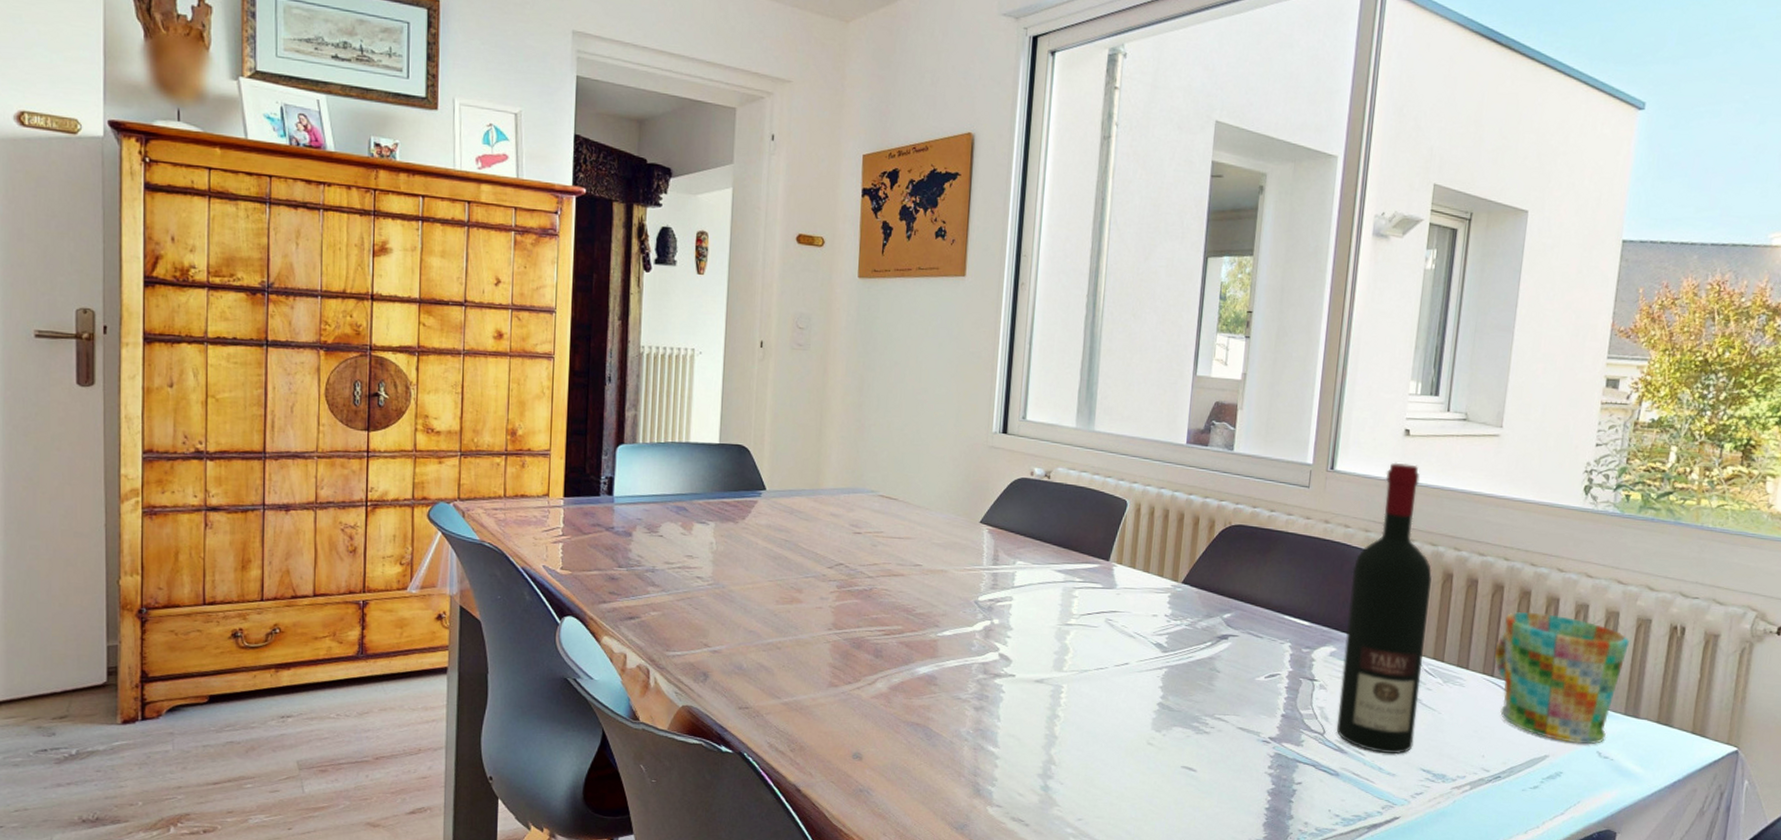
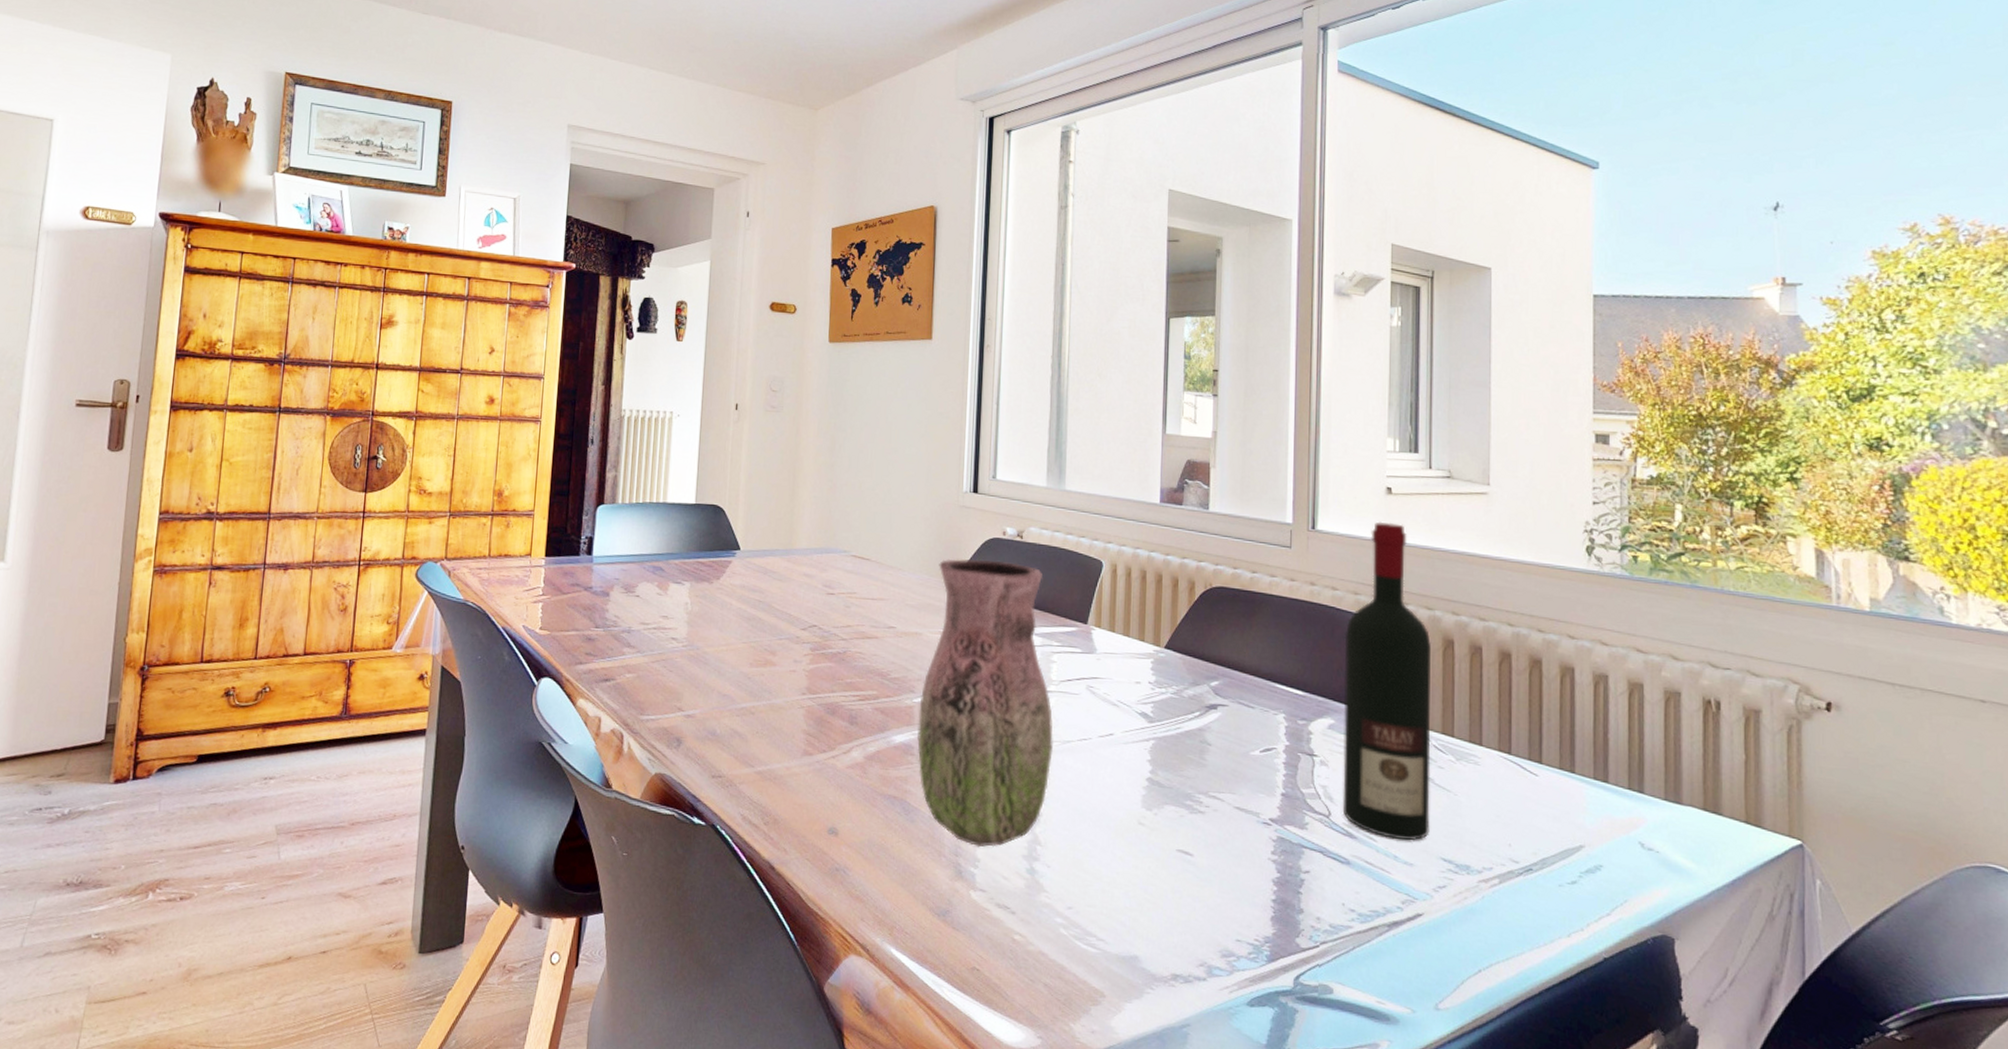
vase: none [940,498,1072,768] -> present [917,558,1054,848]
mug: present [1494,612,1630,744] -> none [1509,682,1660,833]

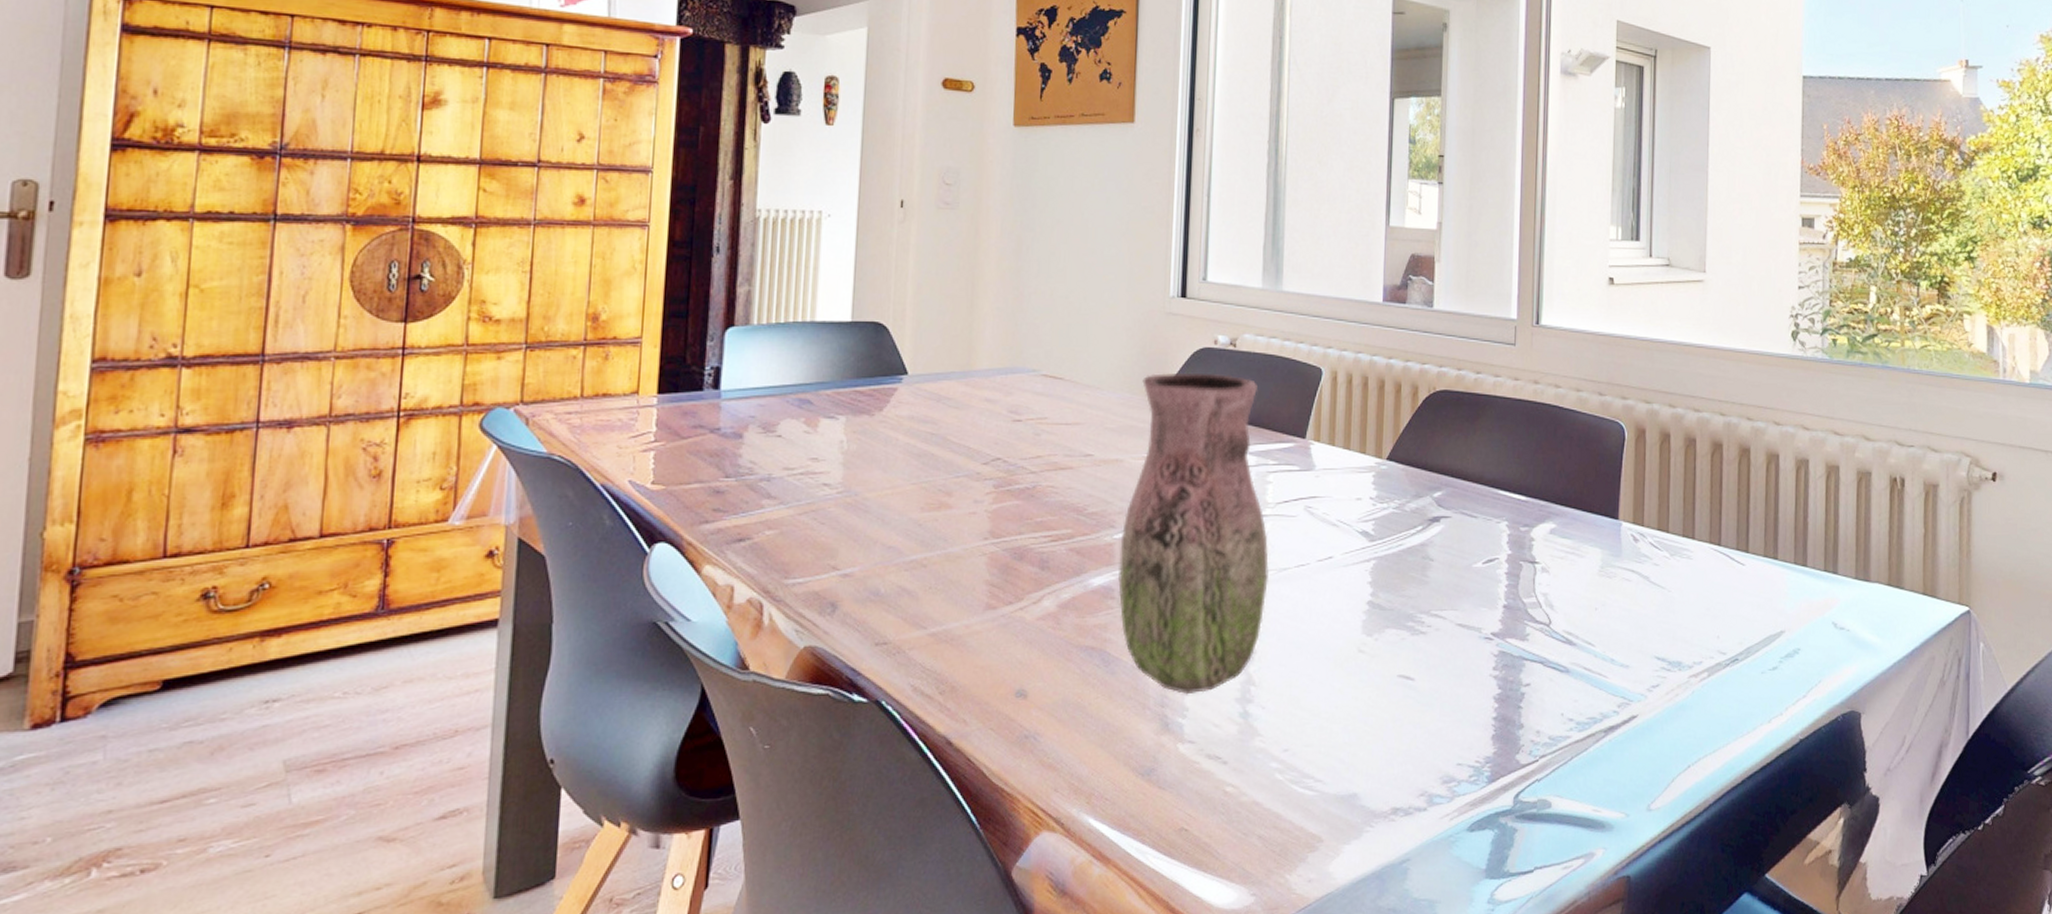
wine bottle: present [1342,521,1431,841] -> none [1562,313,1649,642]

